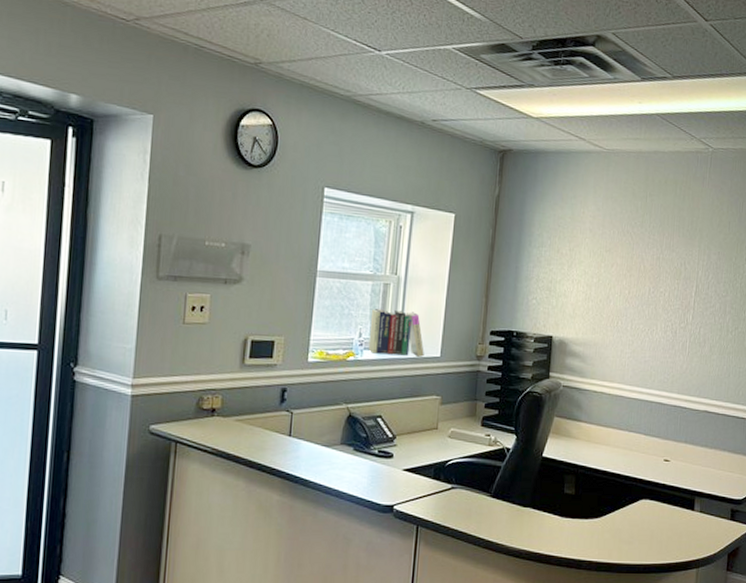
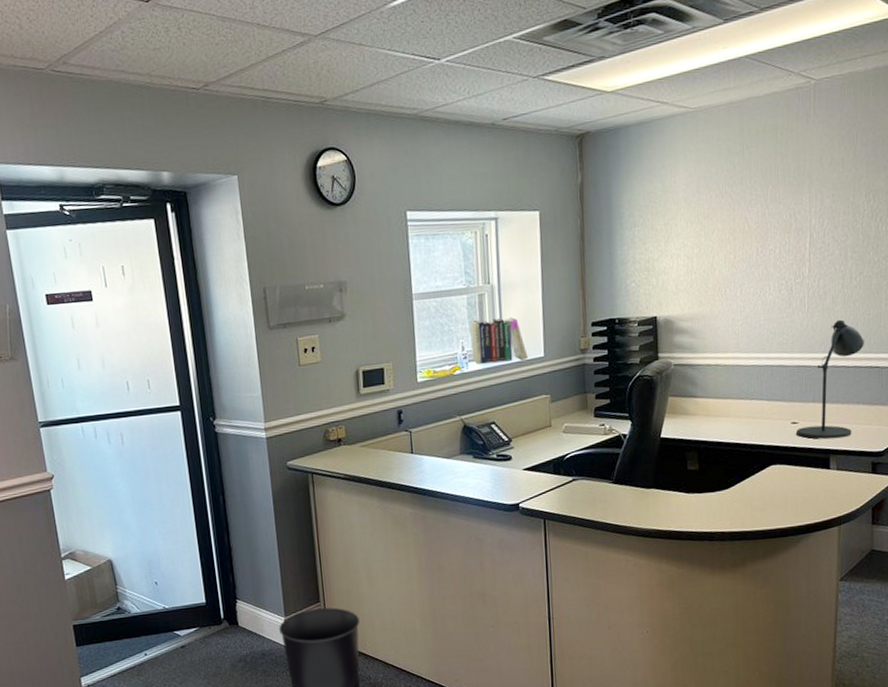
desk lamp: none [667,368,734,482] -> present [796,319,864,440]

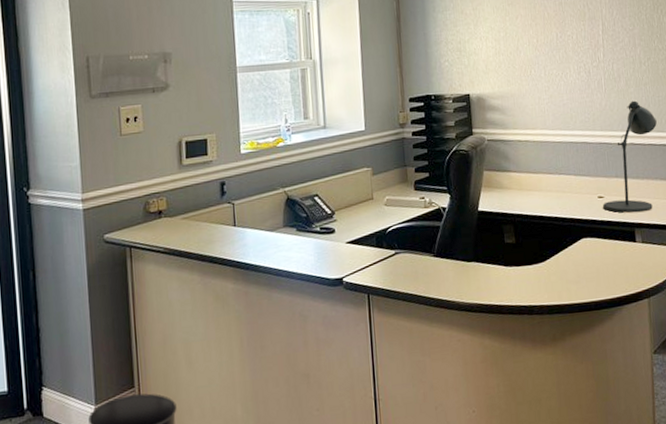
books: present [470,317,528,364] -> none [293,91,349,137]

